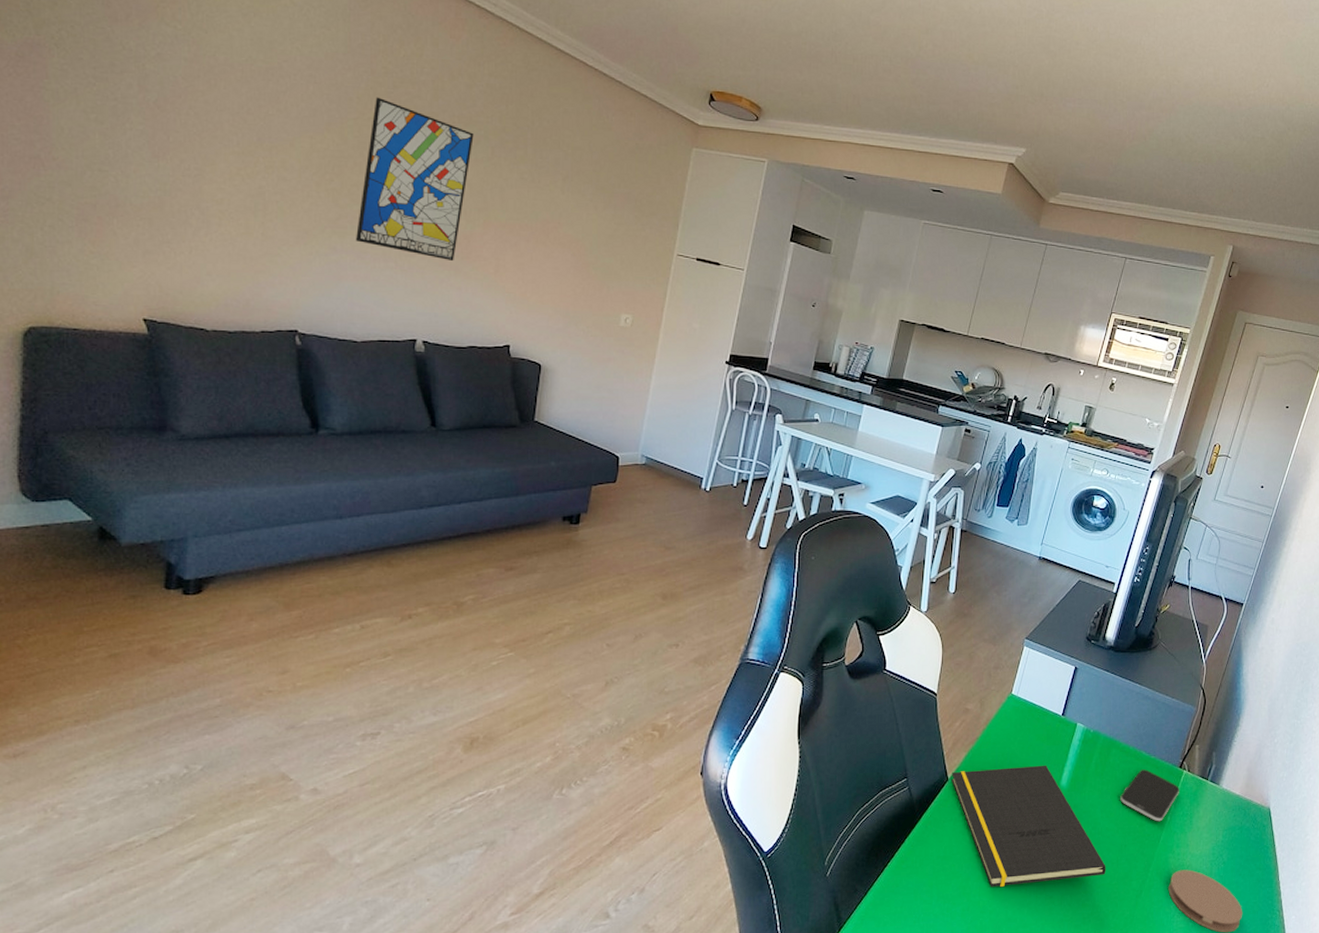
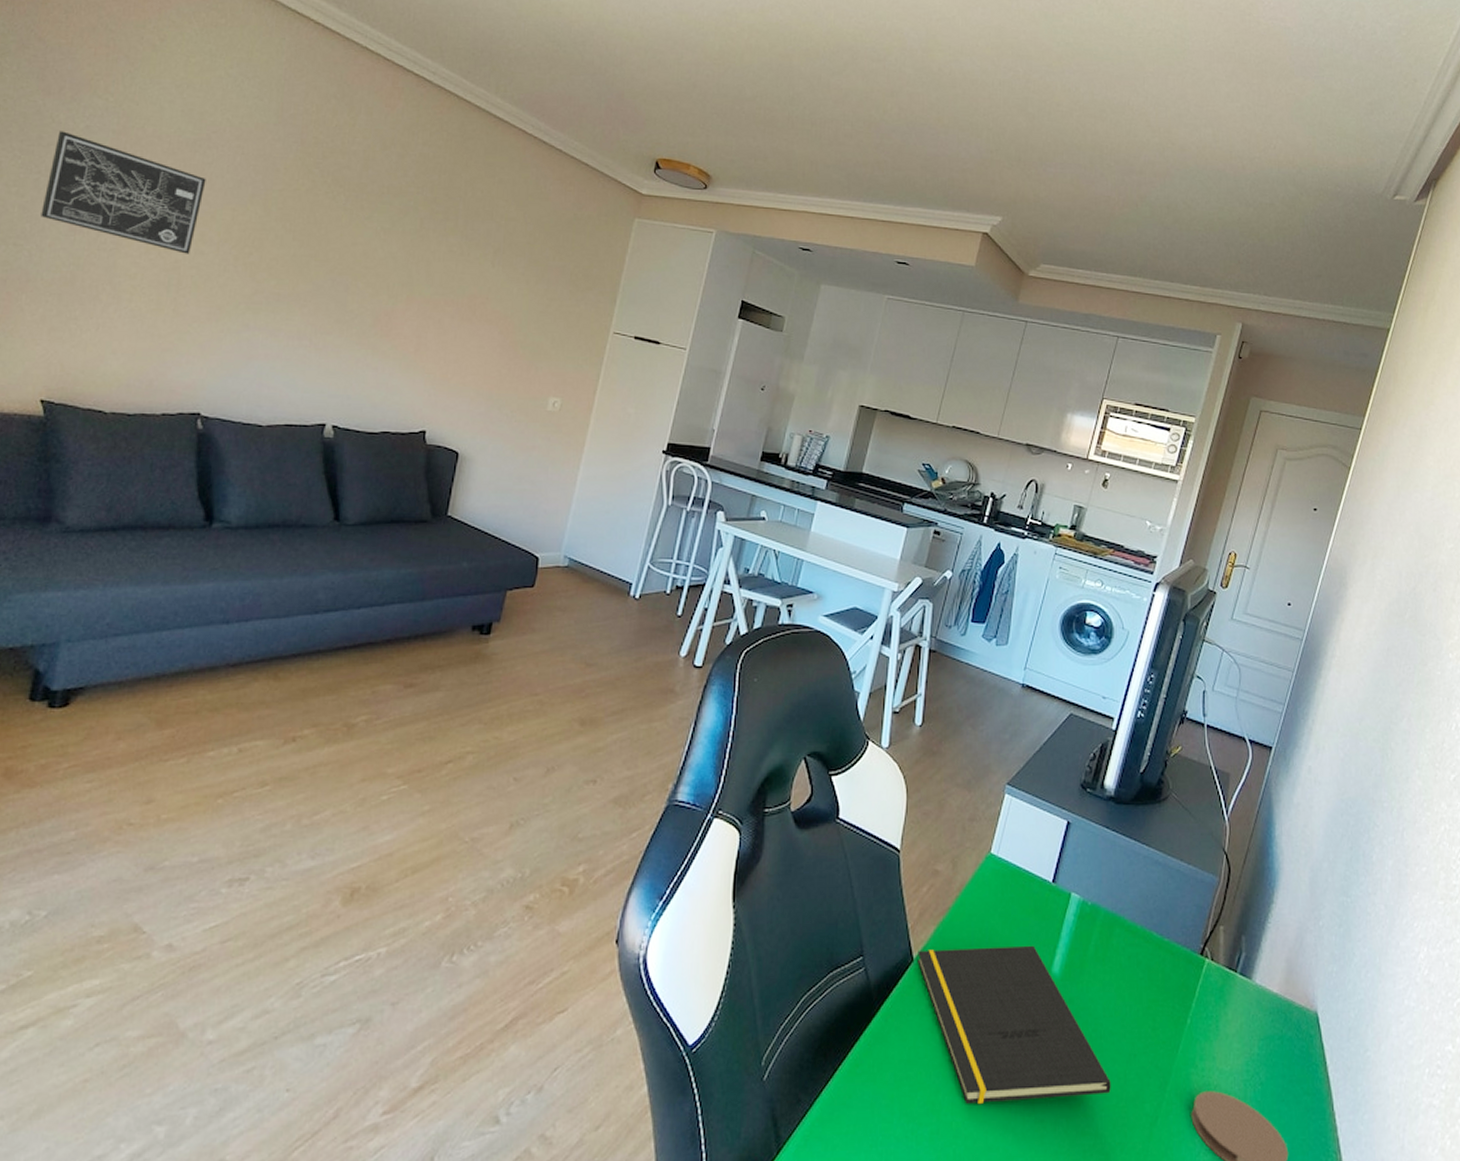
wall art: none [122,58,282,180] -> present [41,131,206,254]
wall art: present [356,97,474,262] -> none [271,167,403,340]
smartphone: present [1120,769,1179,822] -> none [1127,955,1201,1025]

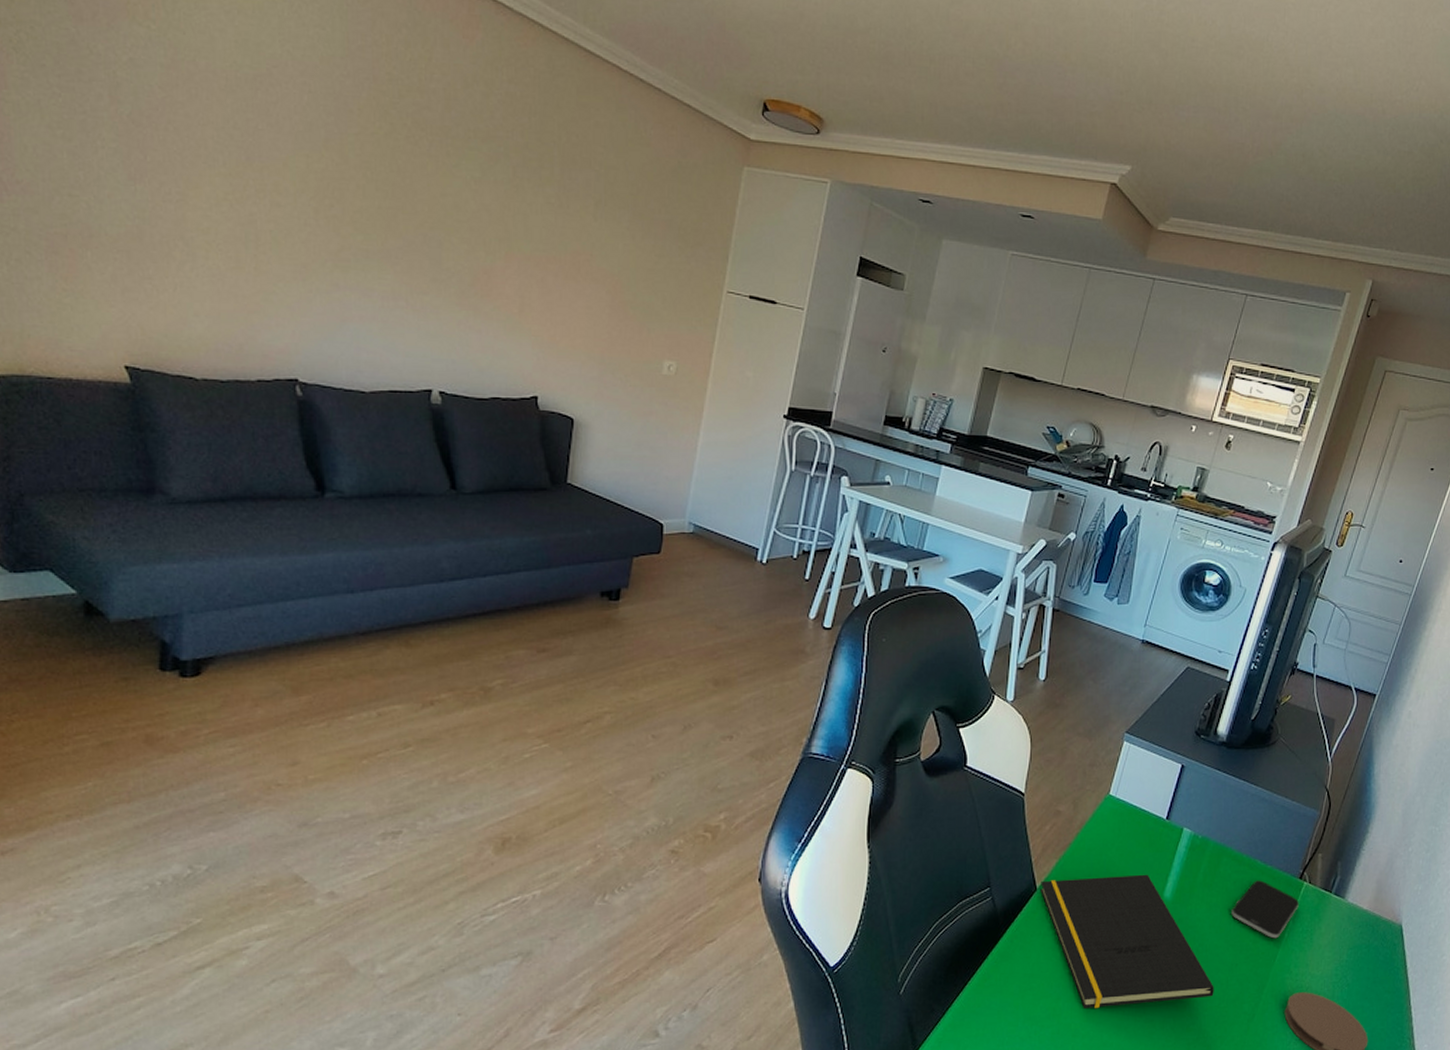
wall art: present [41,131,206,254] -> none [93,64,273,206]
smartphone: none [1127,955,1201,1025] -> present [1231,880,1299,939]

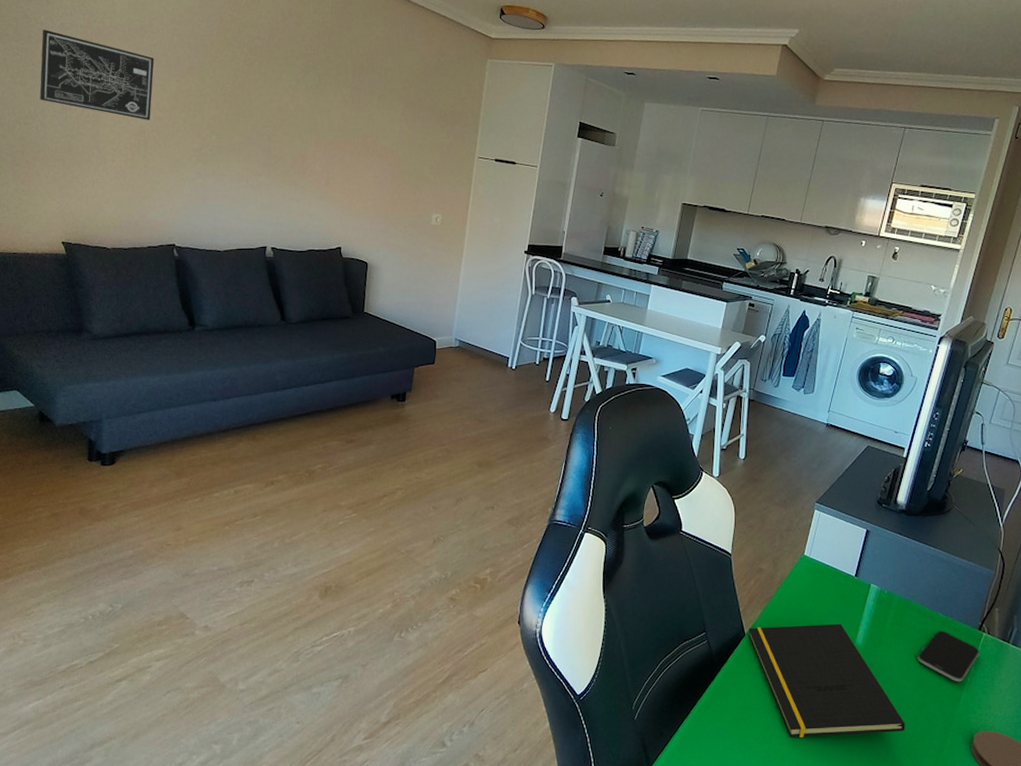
wall art: none [93,64,273,206] -> present [39,29,154,120]

